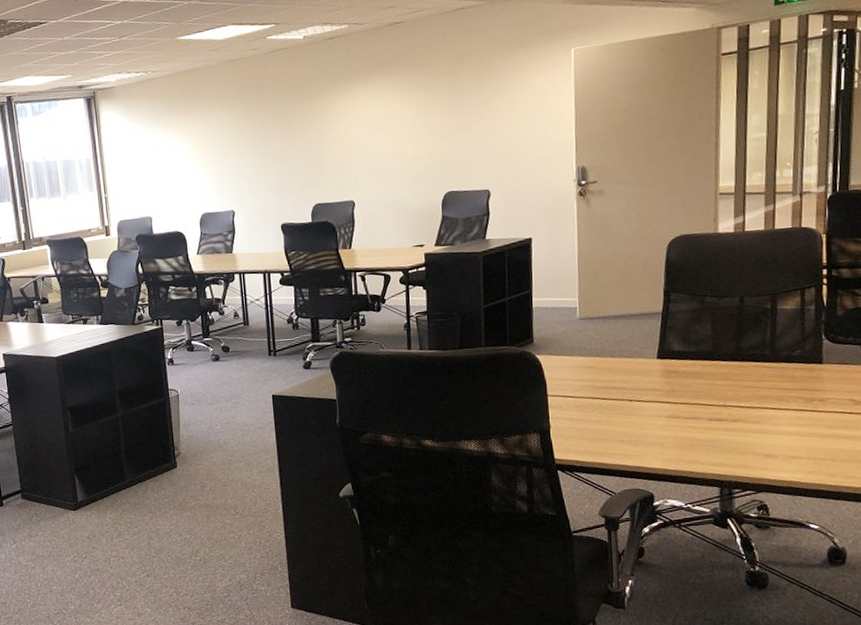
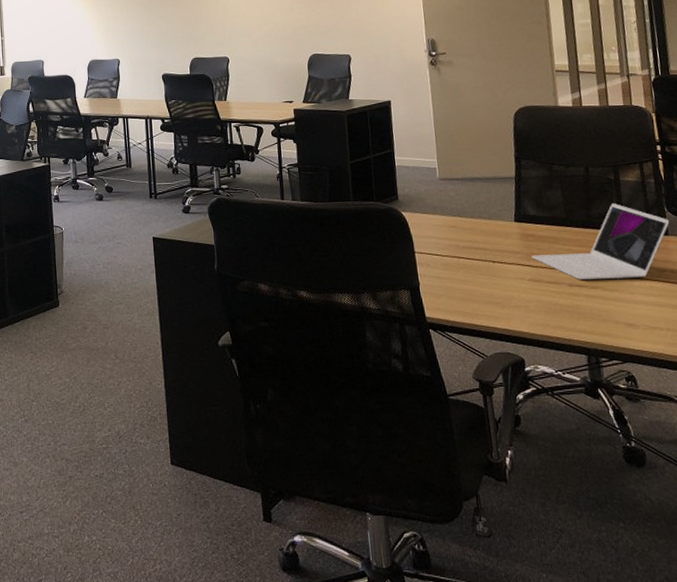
laptop: none [672,334,826,414] -> present [531,204,670,280]

